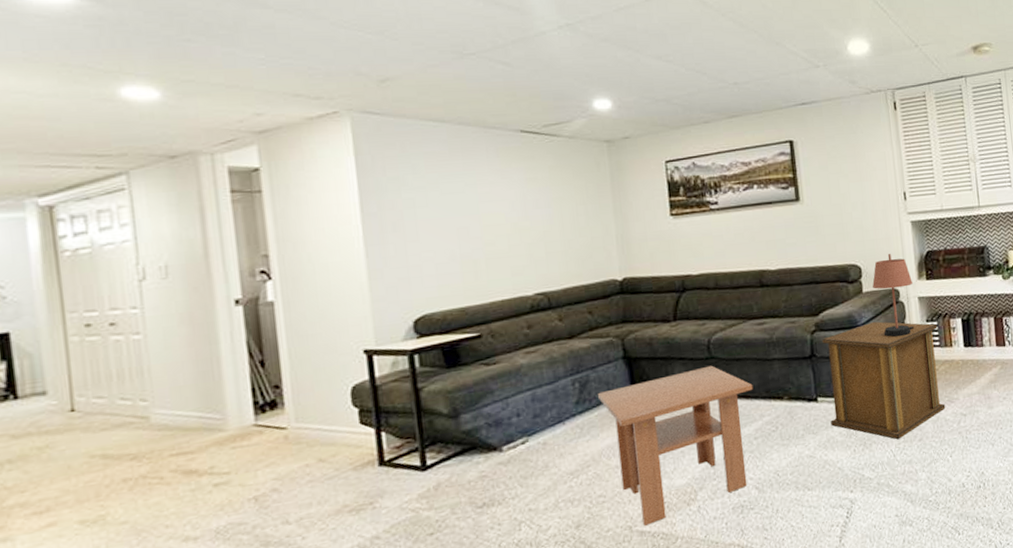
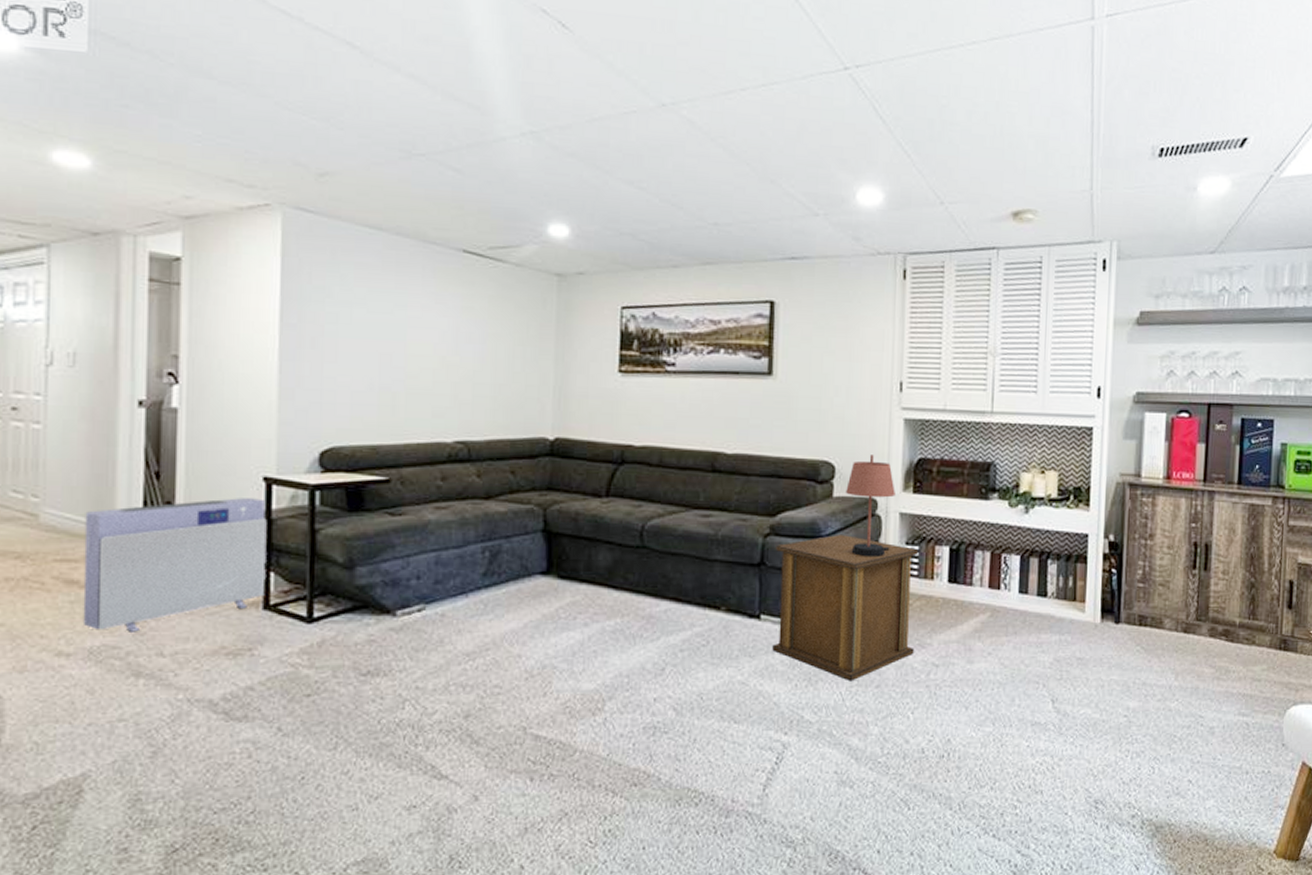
air purifier: none [195,369,379,511] -> present [83,498,267,632]
coffee table: present [598,365,753,526] -> none [509,556,687,729]

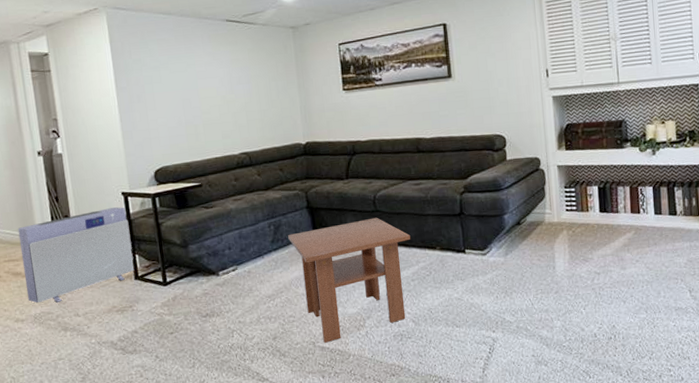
coffee table: none [509,556,687,729] -> present [288,217,411,343]
side table: present [772,534,919,681] -> none [470,186,581,291]
table lamp: present [846,455,895,558] -> none [515,126,554,201]

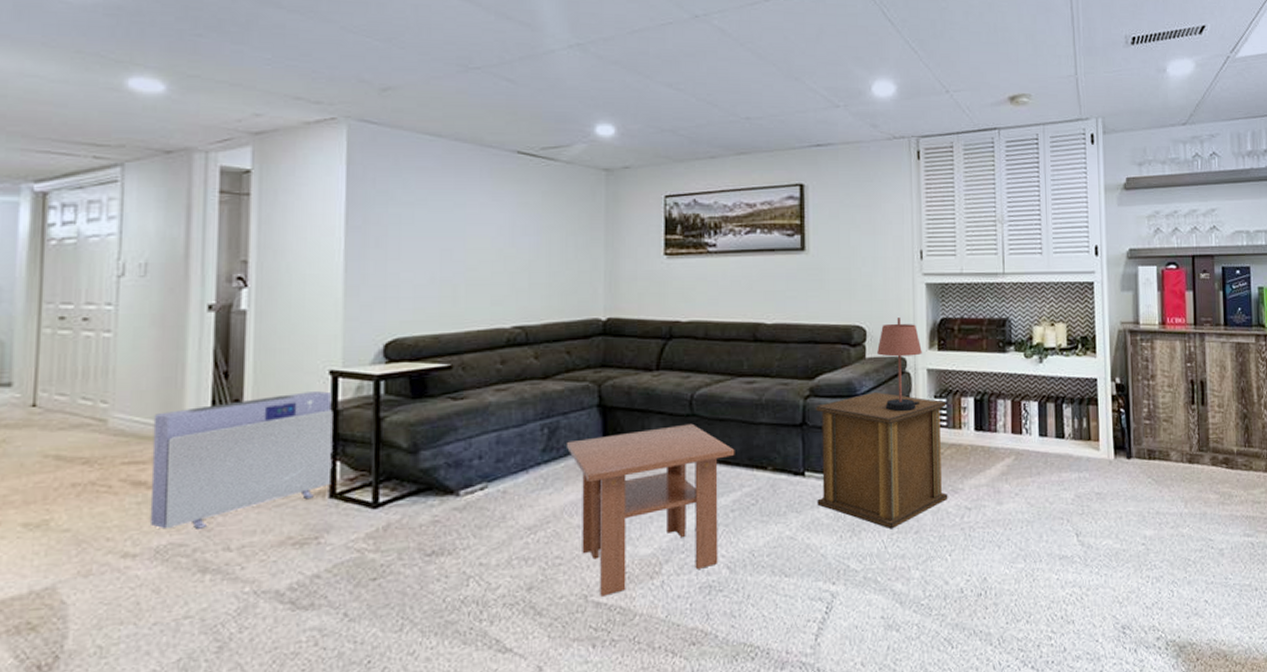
side table: none [470,186,581,291] -> present [816,391,948,529]
table lamp: none [515,126,554,201] -> present [877,318,922,412]

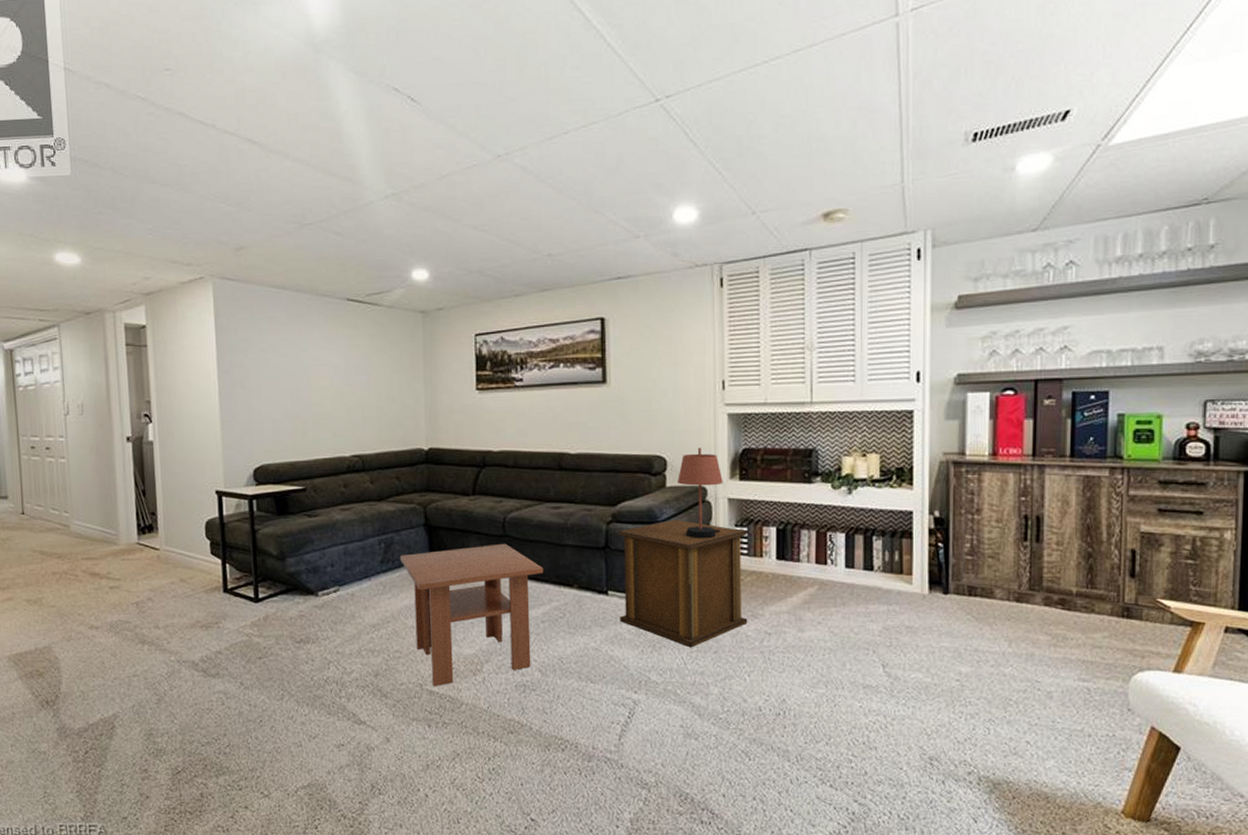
air purifier: present [149,391,333,529] -> none [99,507,224,611]

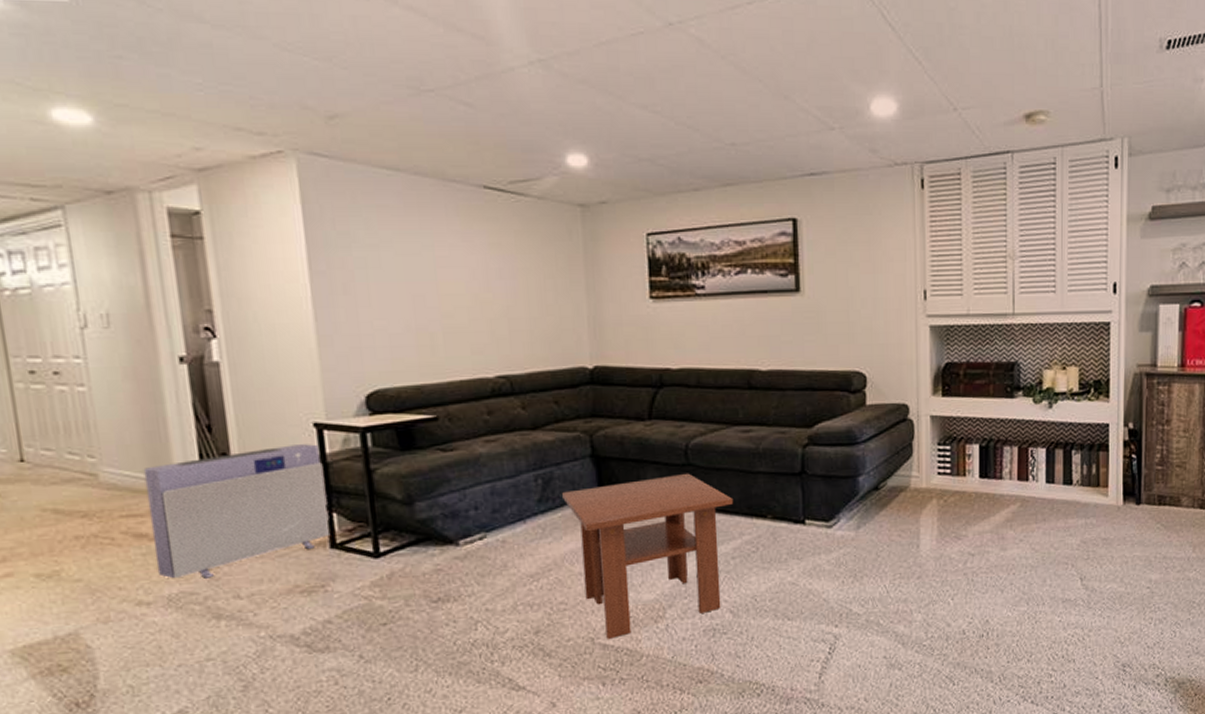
air purifier: none [99,507,224,611] -> present [143,444,331,579]
side table: present [618,519,748,648] -> none [815,439,951,575]
table lamp: present [678,448,723,539] -> none [878,362,925,460]

